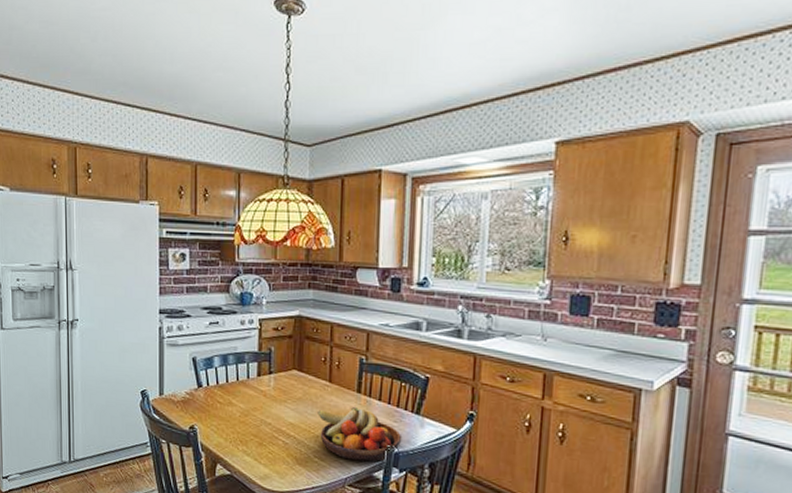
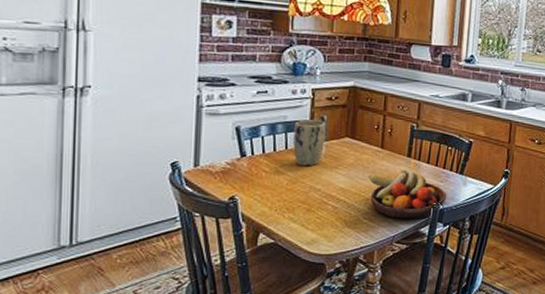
plant pot: none [244,351,273,399] -> present [293,119,326,167]

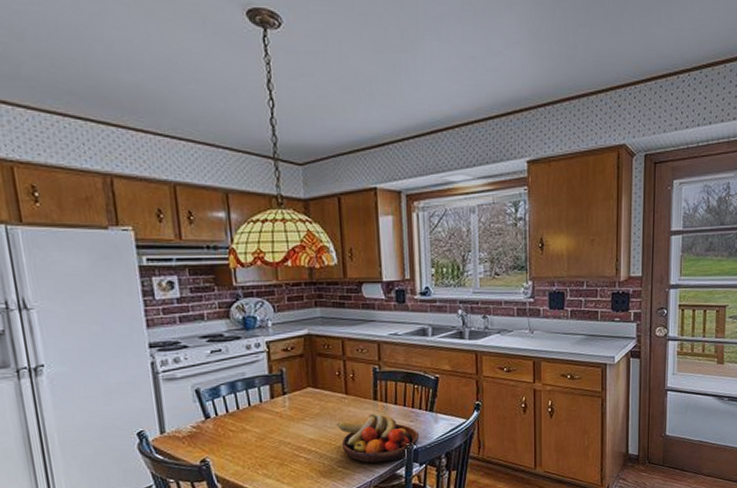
plant pot: present [293,119,326,167] -> none [254,373,288,422]

